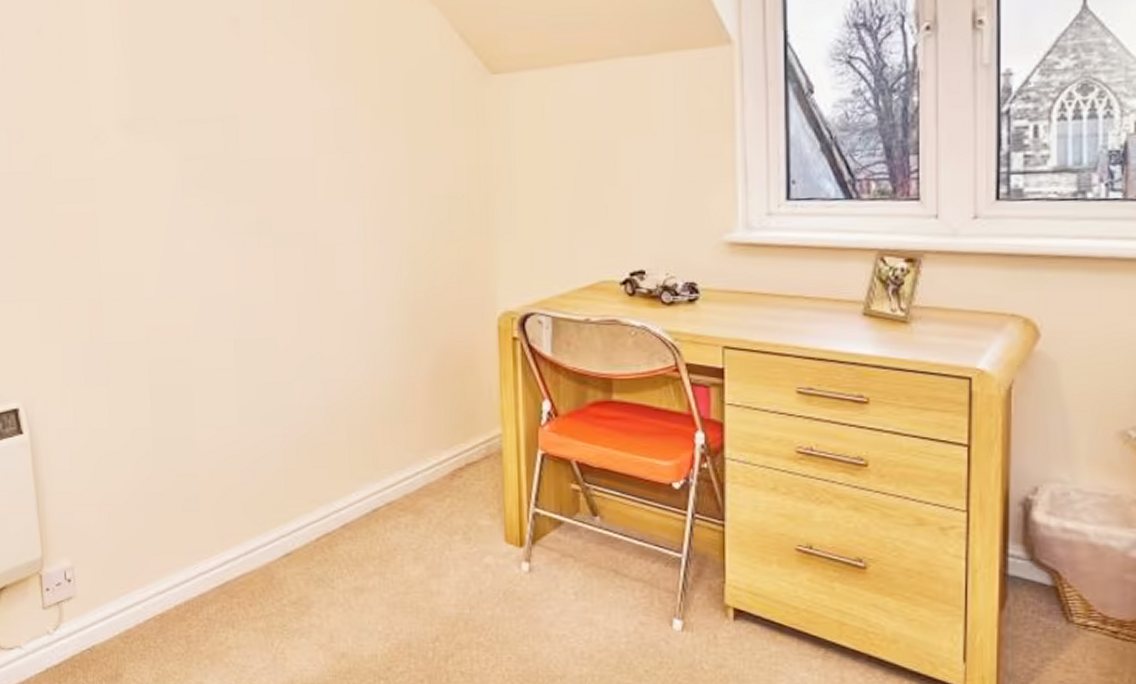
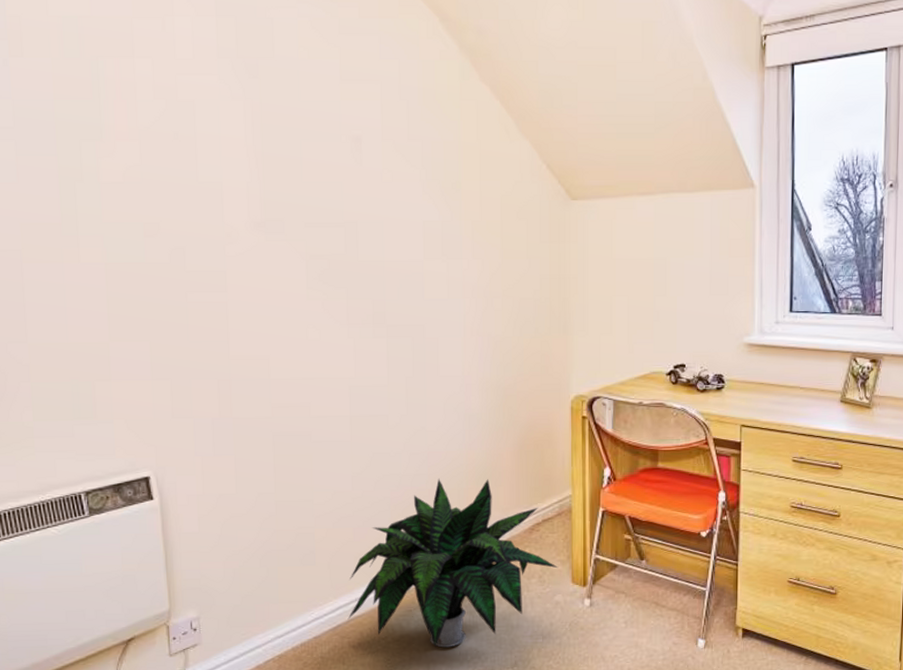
potted plant: none [236,412,488,614] -> present [347,478,559,648]

